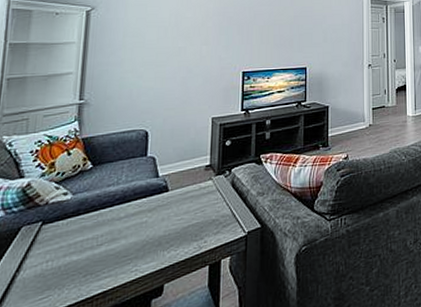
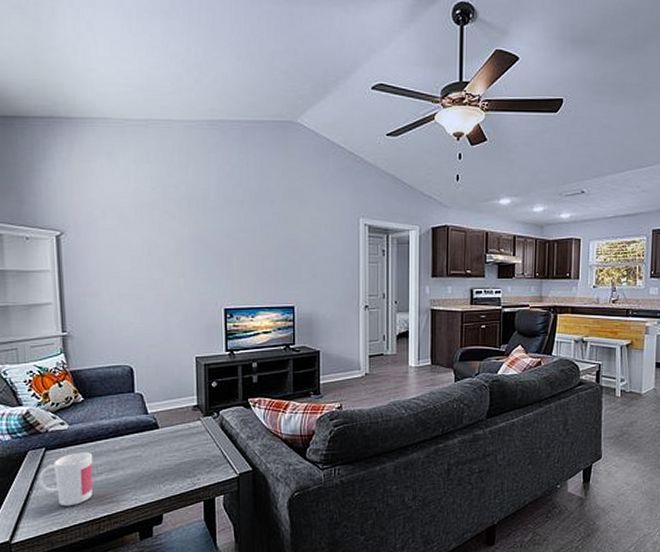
mug: none [28,222,95,287] -> present [39,452,93,506]

